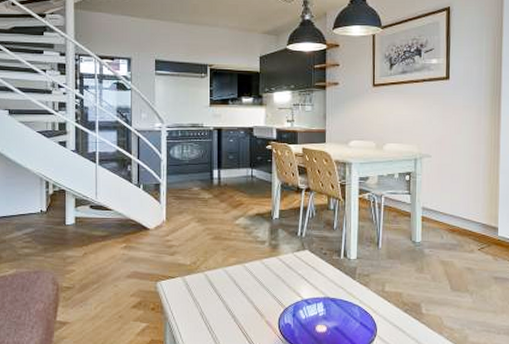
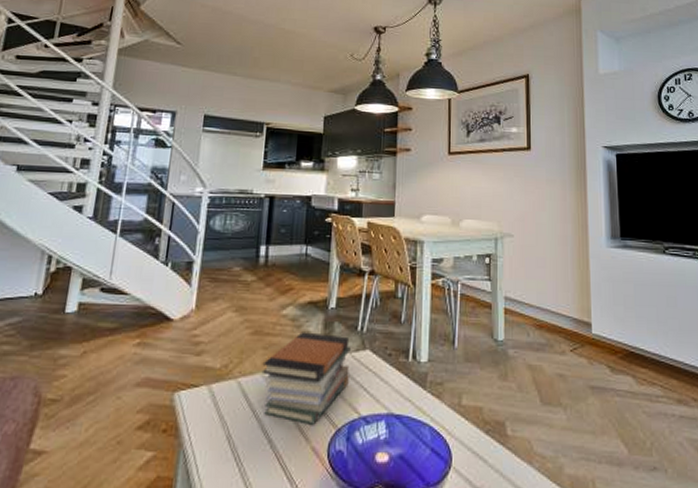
book stack: none [223,237,293,305] -> present [261,332,351,425]

